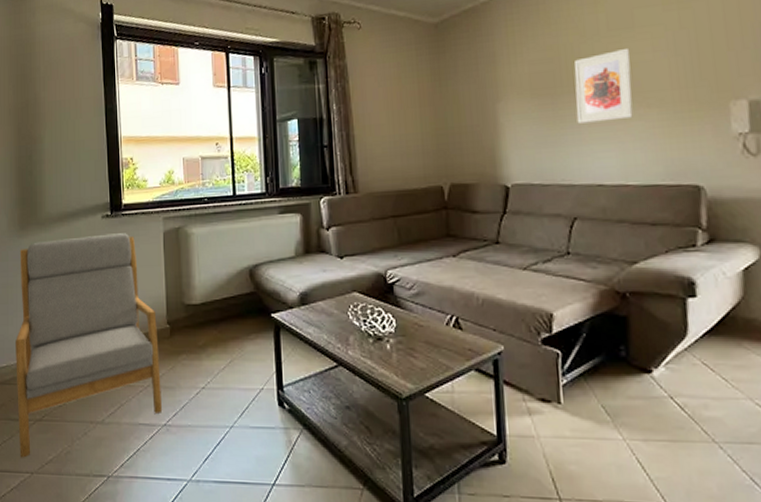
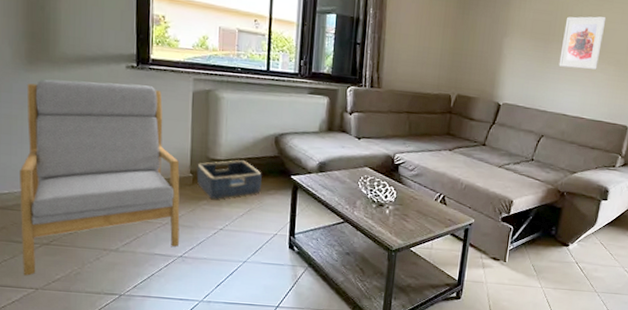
basket: none [173,302,241,352] -> present [196,160,262,199]

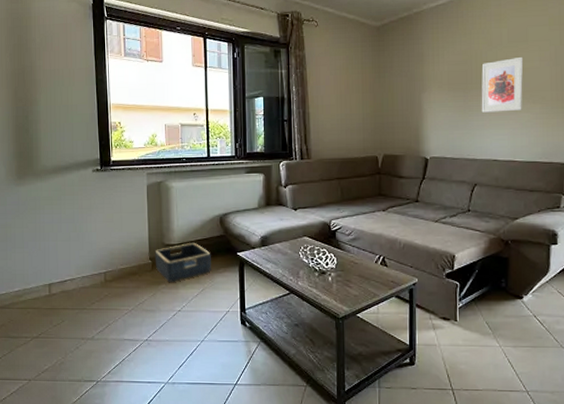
armchair: present [20,79,180,276] -> none [14,185,145,368]

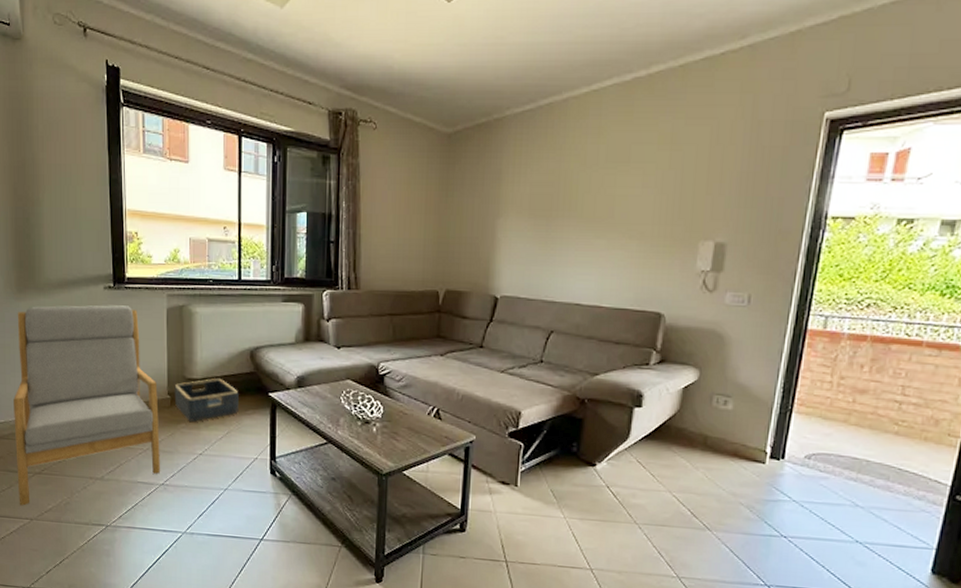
armchair: none [14,185,145,368] -> present [13,305,161,506]
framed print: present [481,56,524,113] -> none [566,180,623,248]

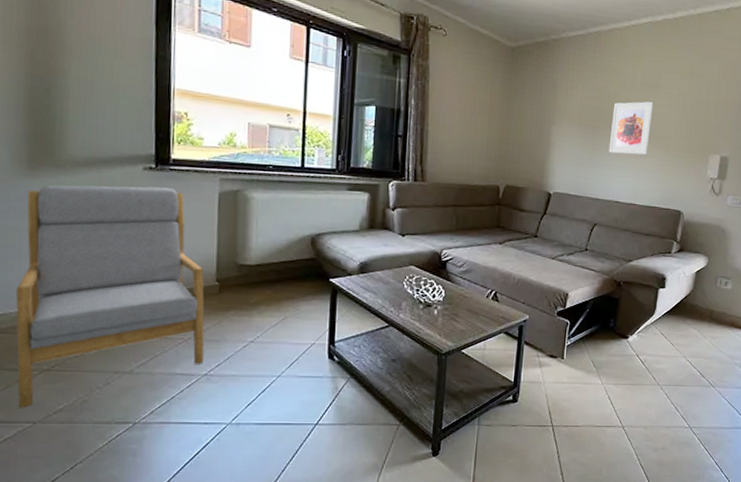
basket: present [174,379,239,422] -> none [223,265,297,309]
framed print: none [566,180,623,248] -> present [608,101,654,155]

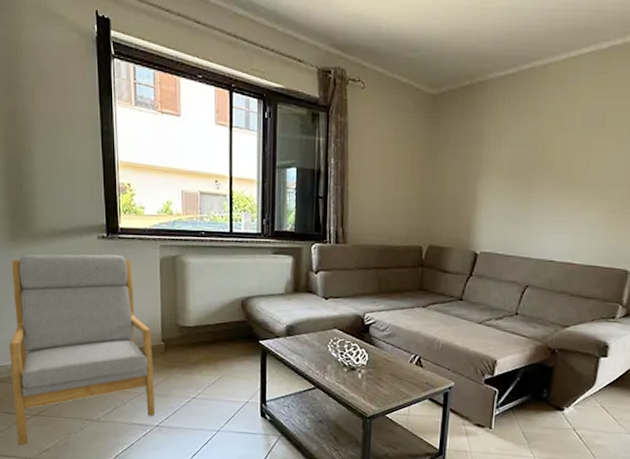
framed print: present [608,101,654,155] -> none [542,145,597,208]

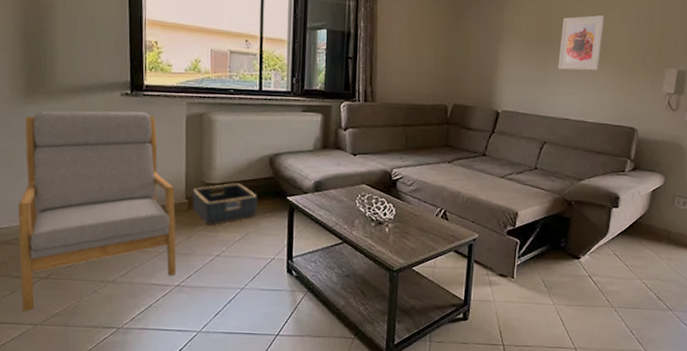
basket: none [168,326,230,367] -> present [192,183,257,224]
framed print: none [542,145,597,208] -> present [558,14,605,71]

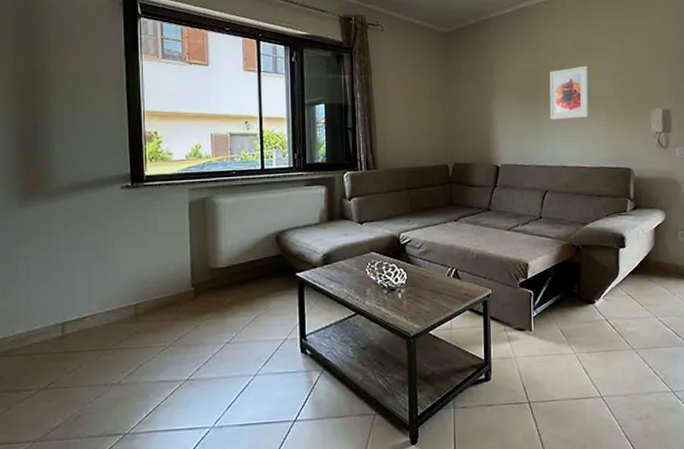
armchair: present [18,111,177,312] -> none [15,203,185,428]
basket: present [192,183,257,224] -> none [198,265,266,311]

